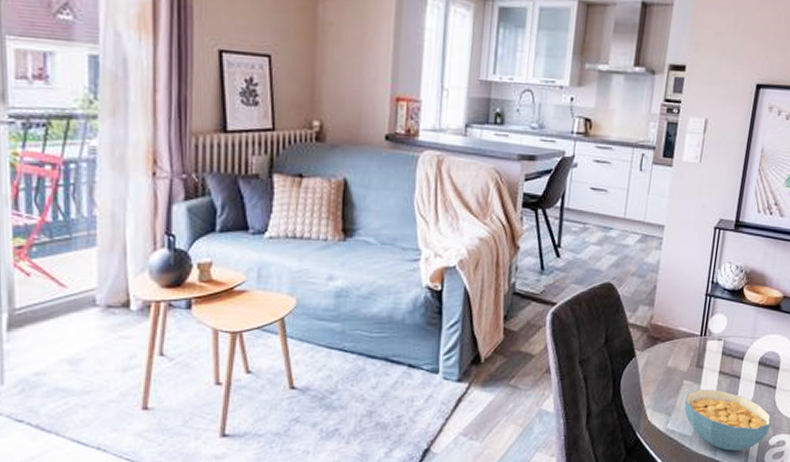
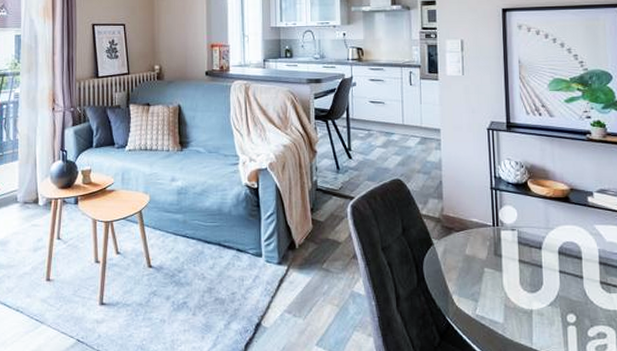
cereal bowl: present [684,389,771,451] -> none [489,277,585,340]

